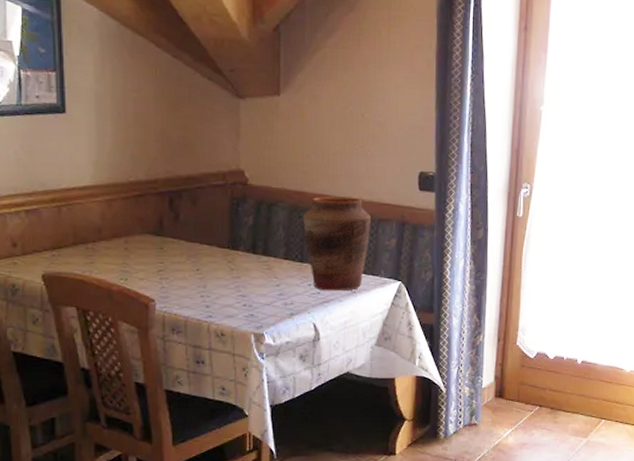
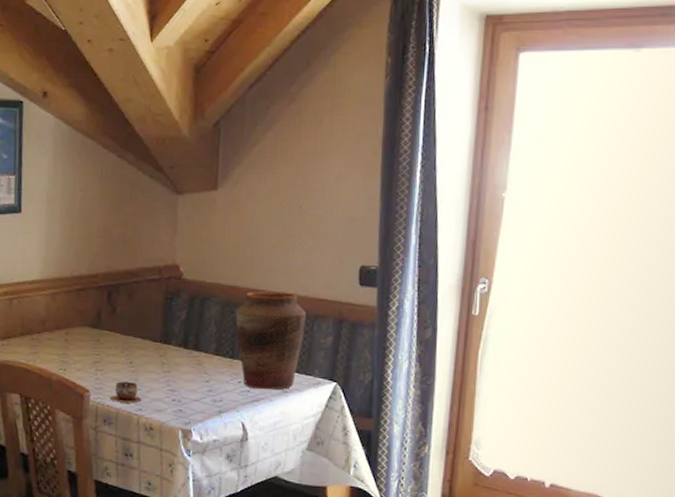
cup: none [177,288,212,311] -> present [110,381,142,404]

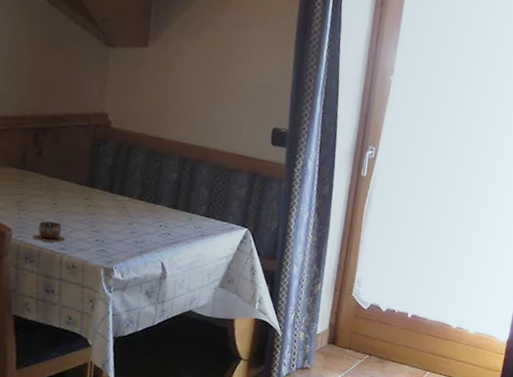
vase: present [234,291,307,391] -> none [159,144,225,234]

